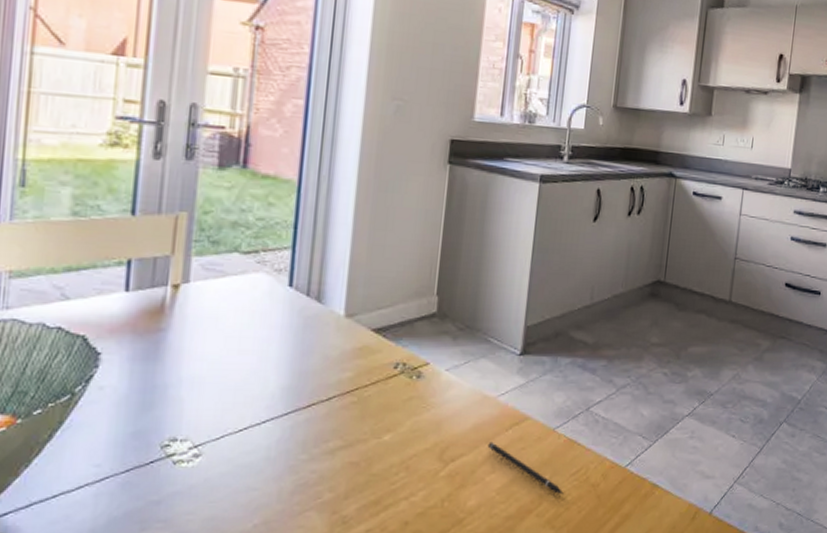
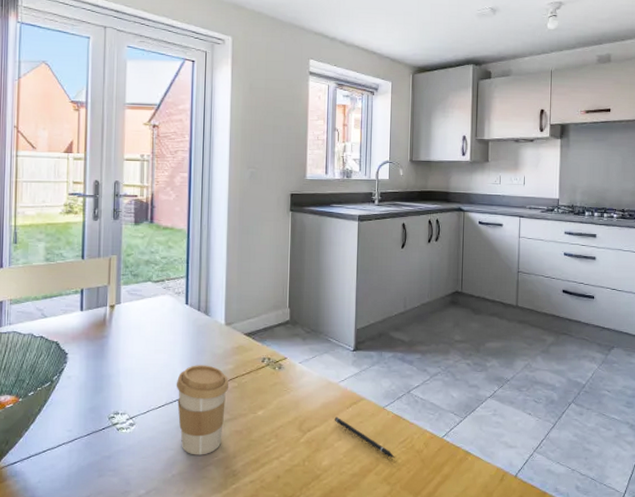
coffee cup: none [266,372,346,497] -> present [176,365,229,455]

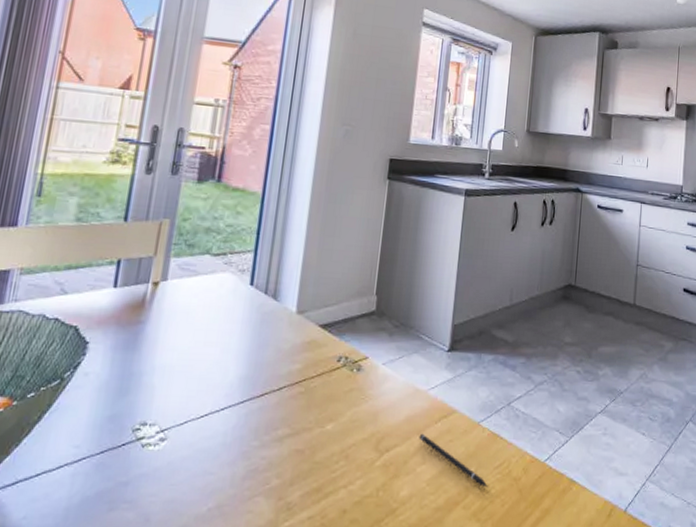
coffee cup: present [176,365,229,455] -> none [224,363,294,482]

